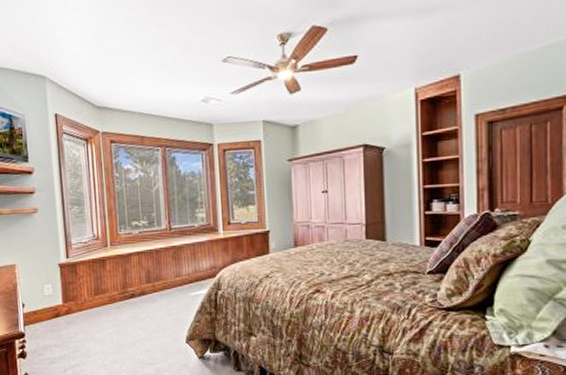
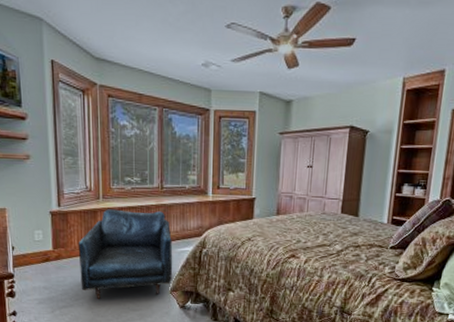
armchair: none [87,254,189,355] -> present [78,209,173,300]

